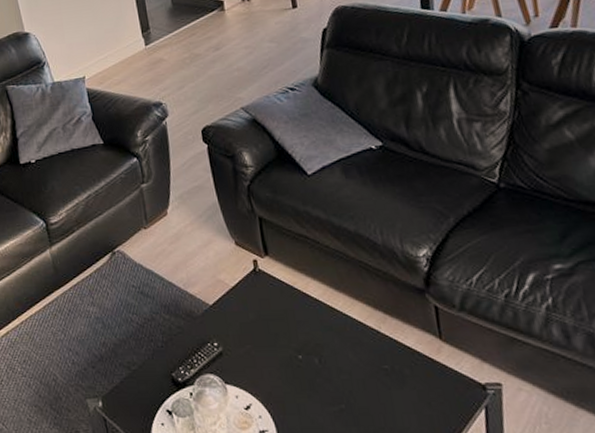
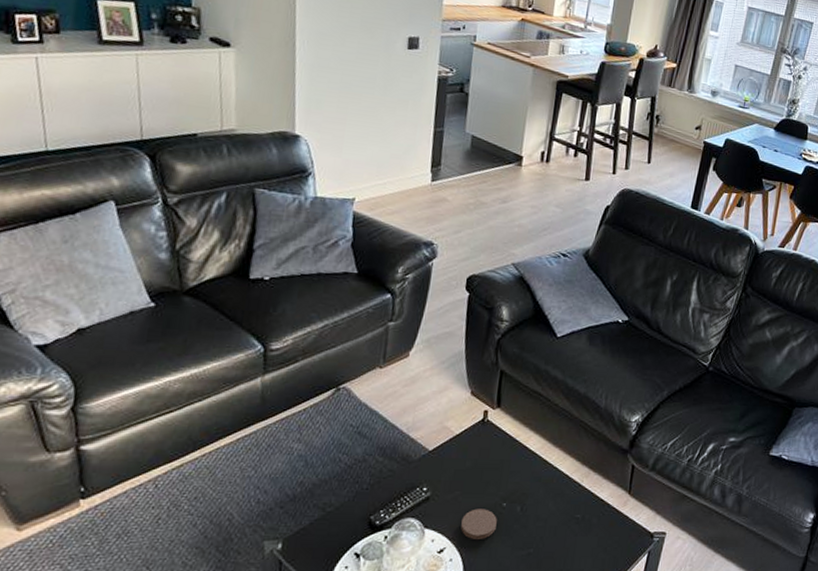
coaster: none [260,362,298,395] -> present [461,508,497,539]

